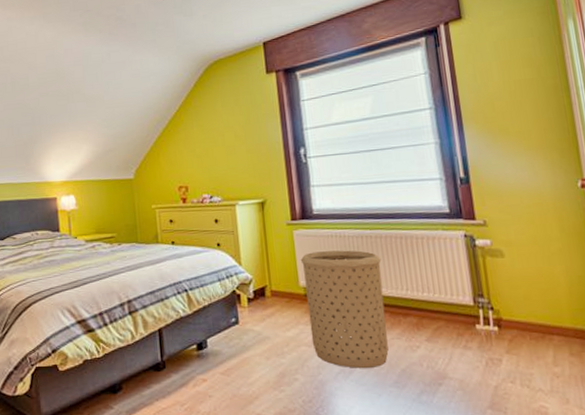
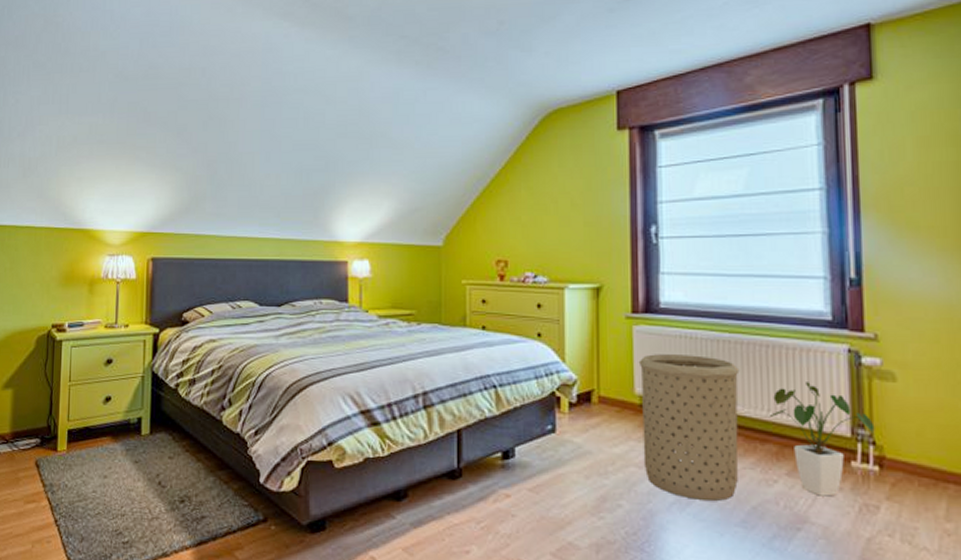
house plant: none [408,264,492,356] -> present [769,382,875,497]

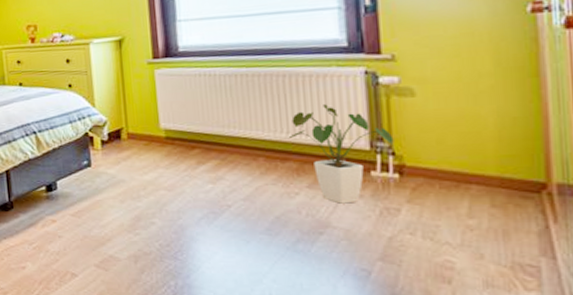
laundry basket: present [638,354,740,501] -> none [162,90,261,214]

